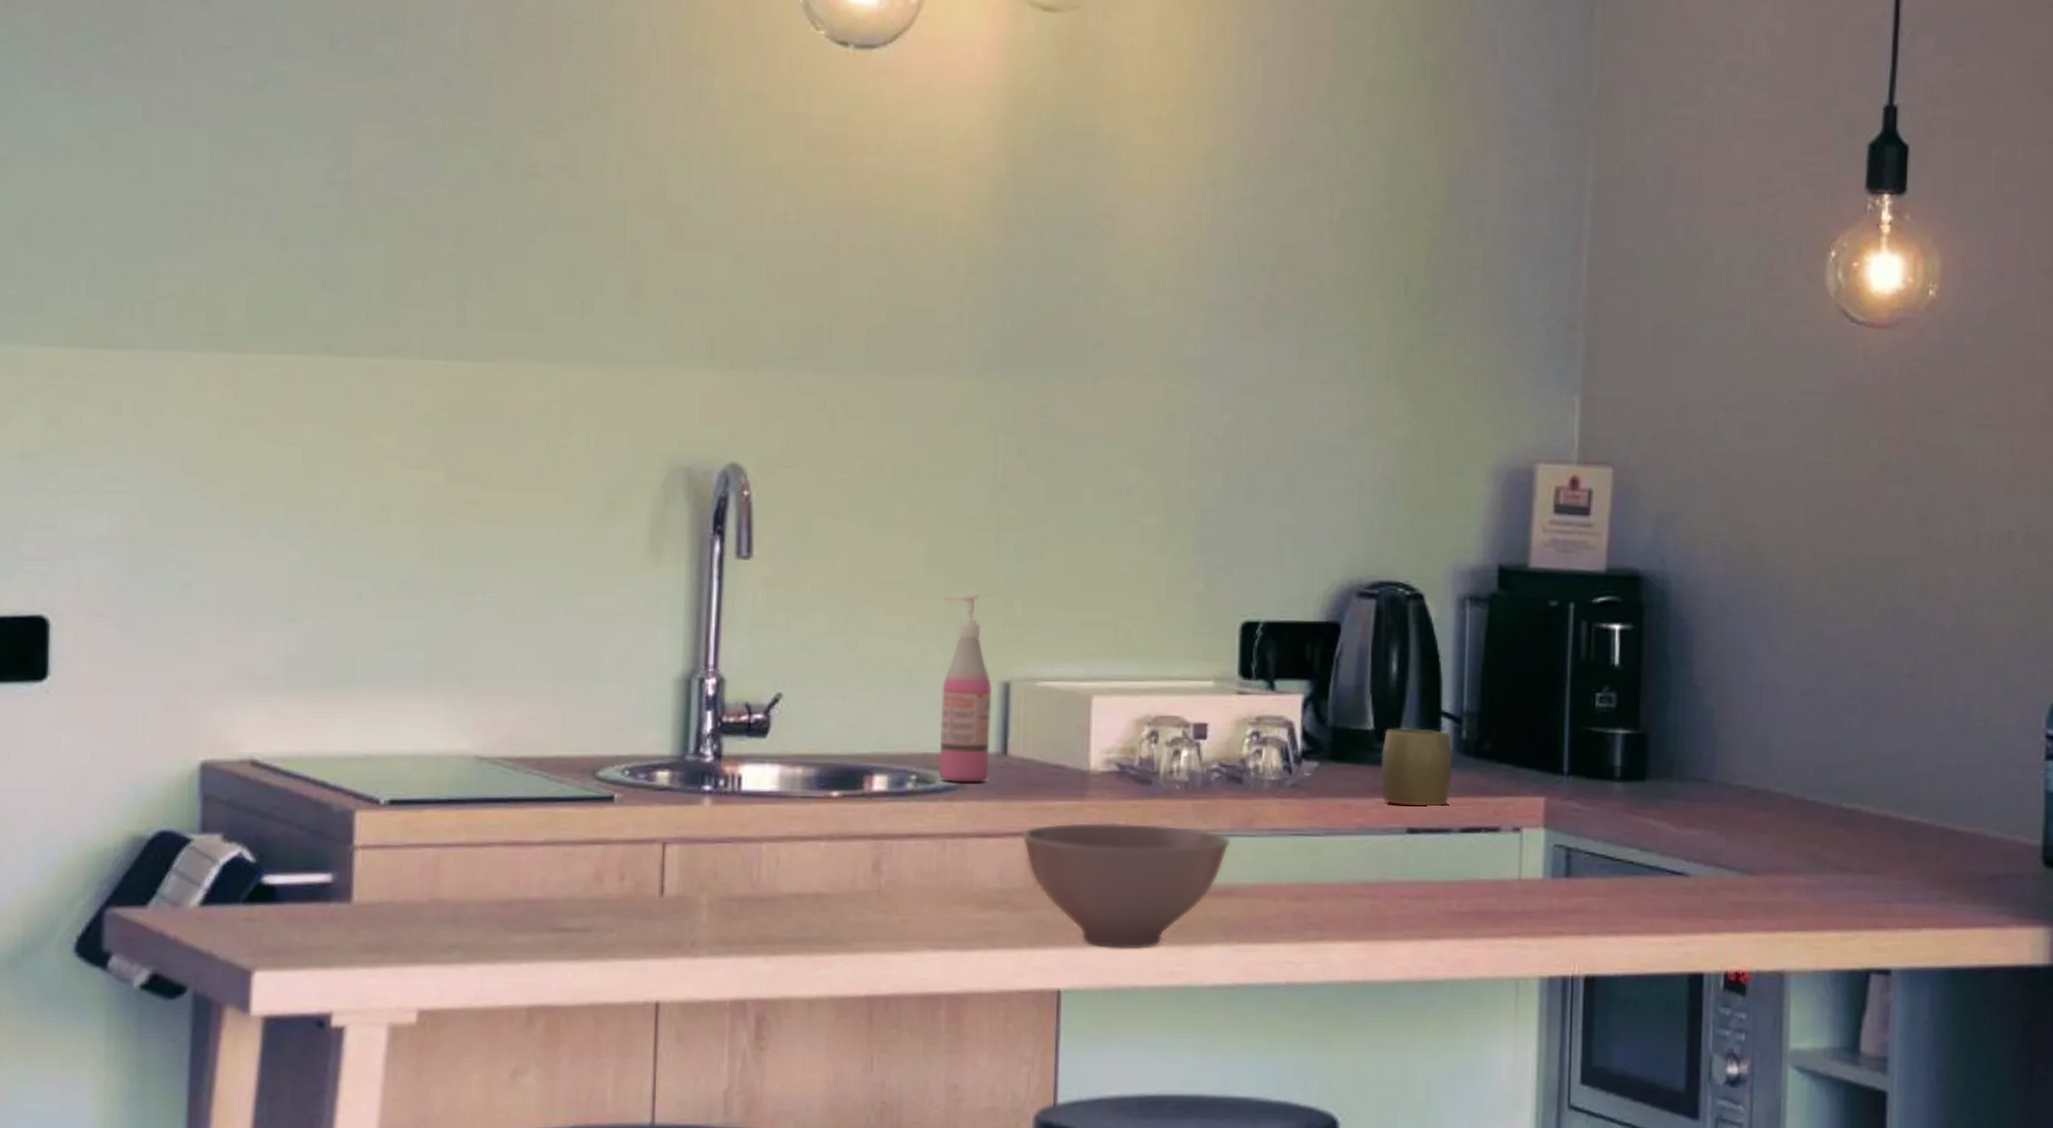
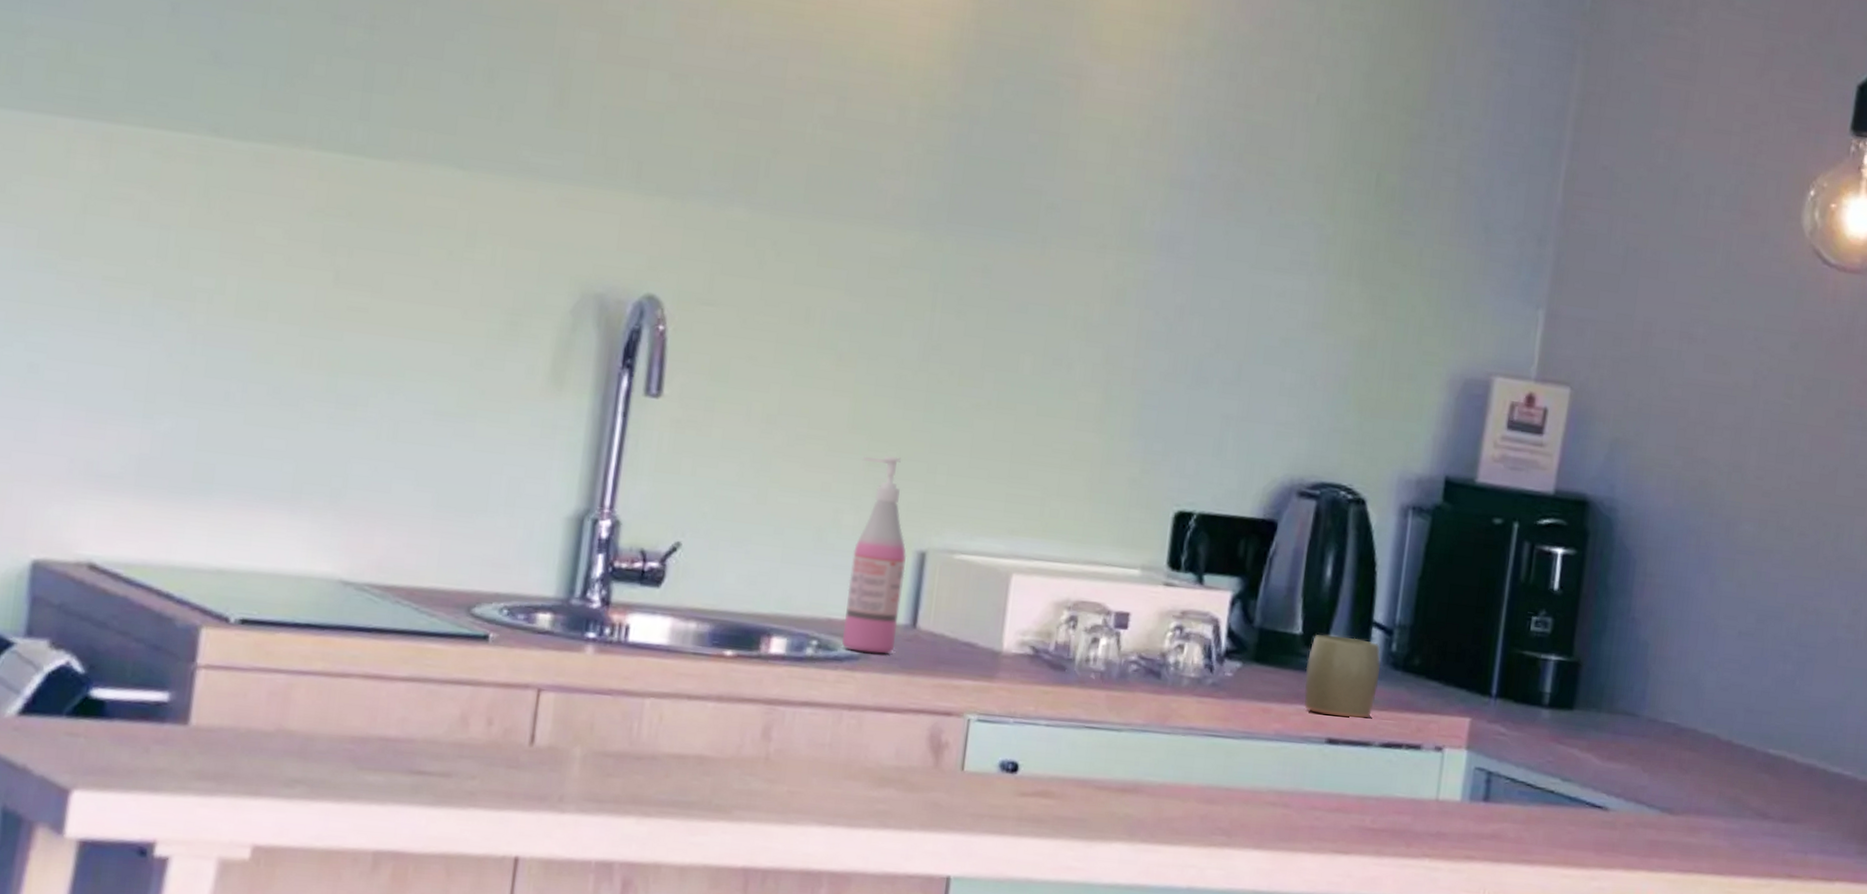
bowl: present [1021,822,1231,948] -> none [923,703,1143,840]

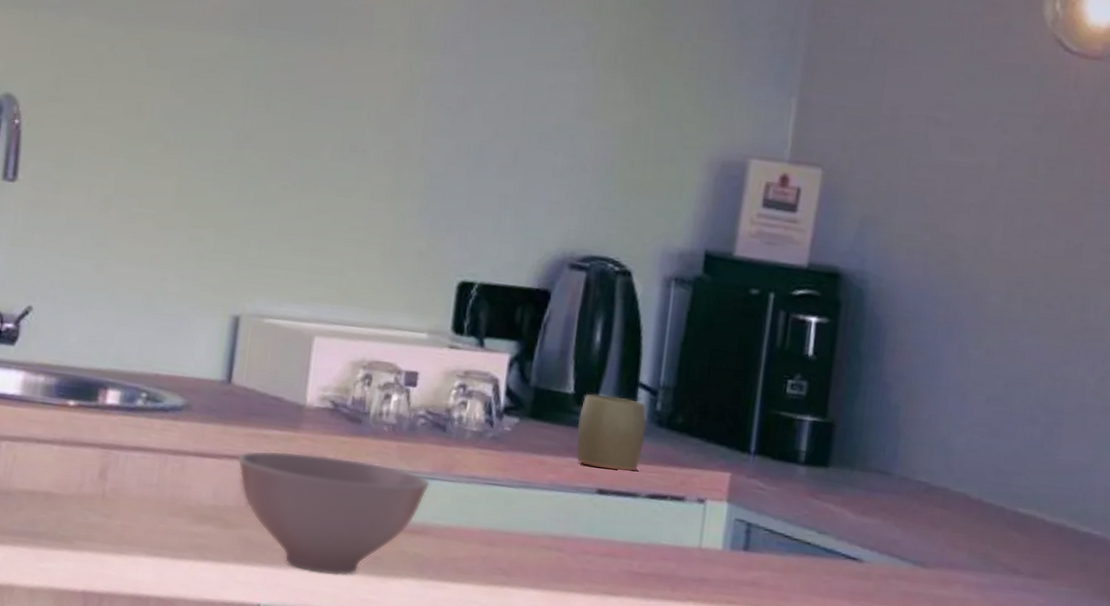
soap dispenser: present [841,455,907,654] -> none [167,231,224,406]
bowl: none [923,703,1143,840] -> present [237,450,430,574]

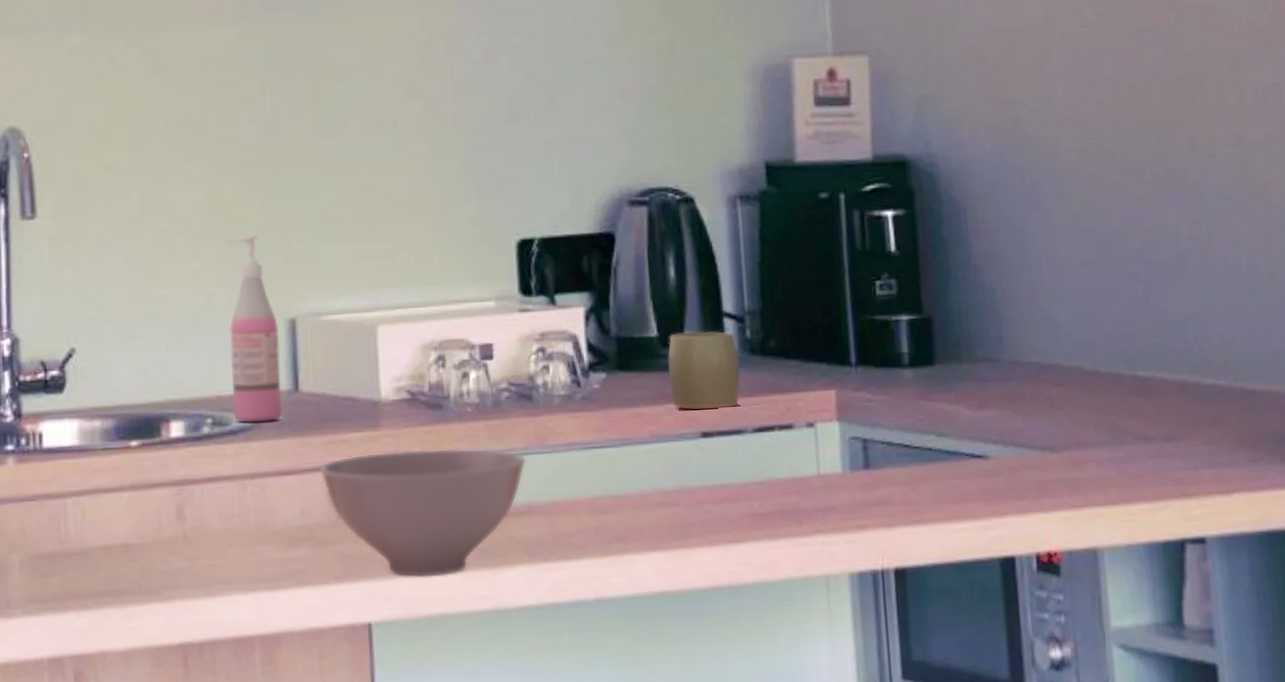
soap dispenser: none [167,231,224,406] -> present [223,234,282,423]

